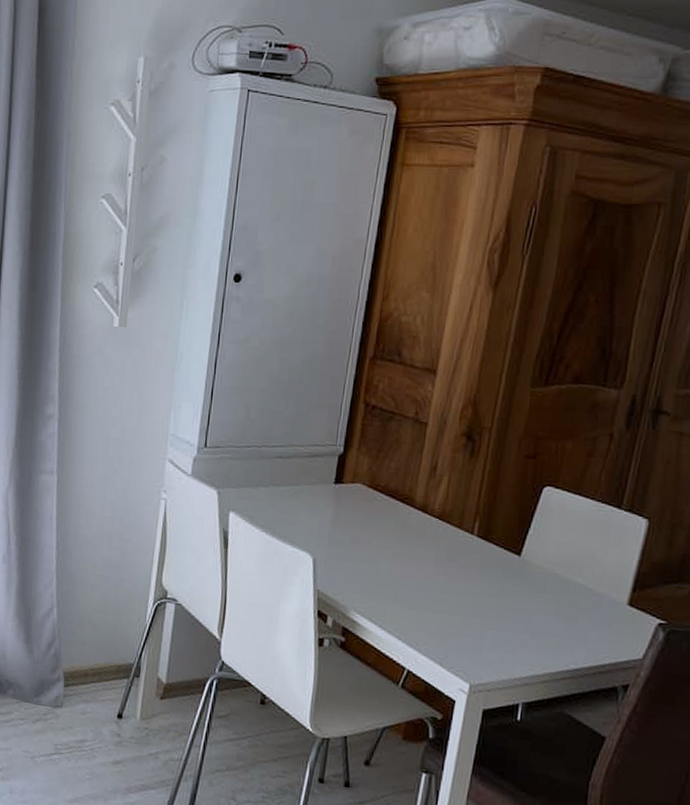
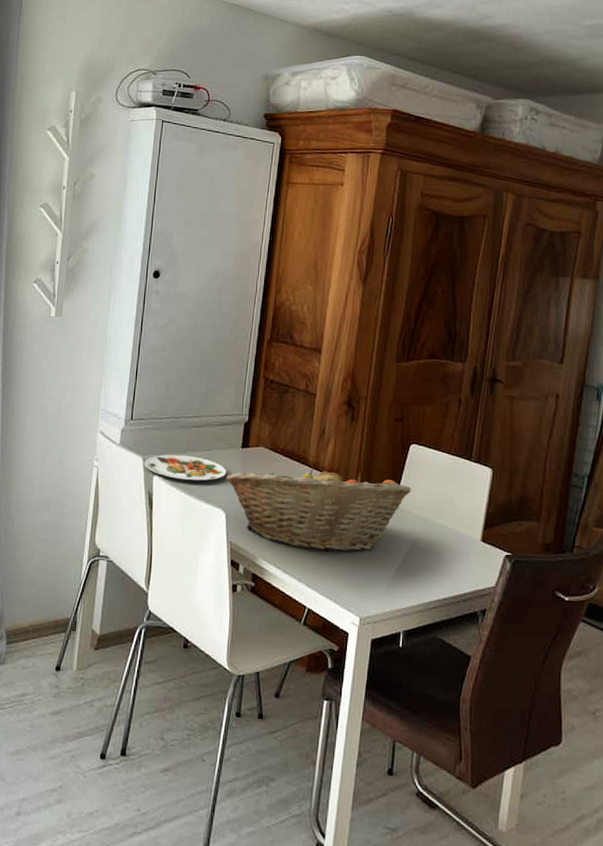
plate: none [219,488,316,520] -> present [144,454,227,481]
fruit basket: none [314,504,542,609] -> present [225,462,411,552]

